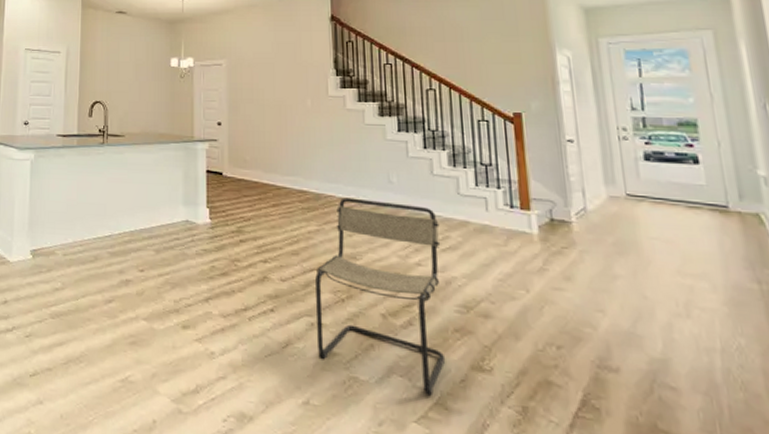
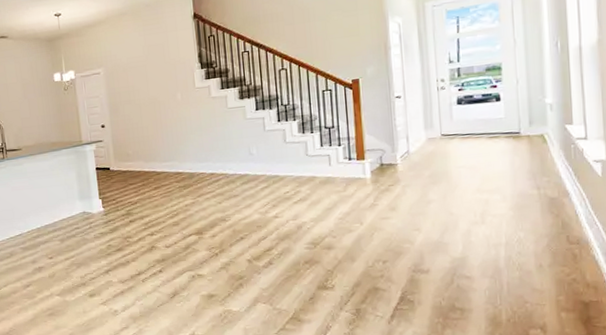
chair: present [315,197,446,396] -> none [193,170,298,313]

